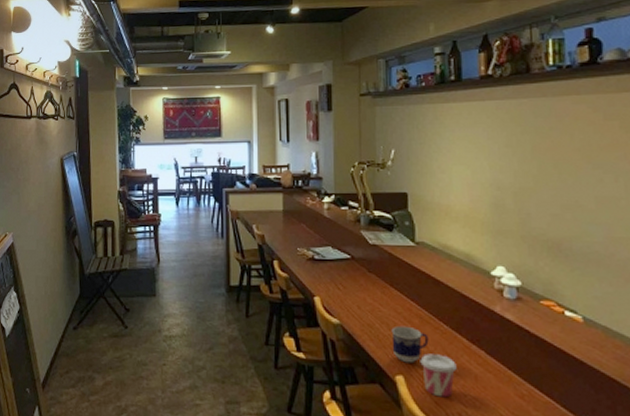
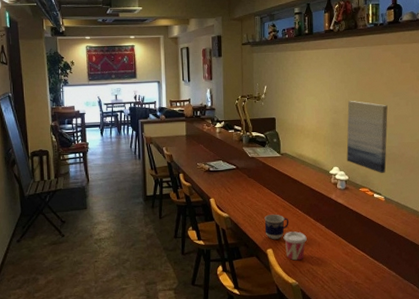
wall art: none [517,173,584,281] -> present [346,101,388,173]

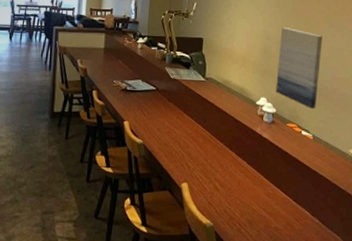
cup: present [264,214,289,240] -> none [181,144,208,173]
cup: present [283,231,307,261] -> none [200,165,226,199]

